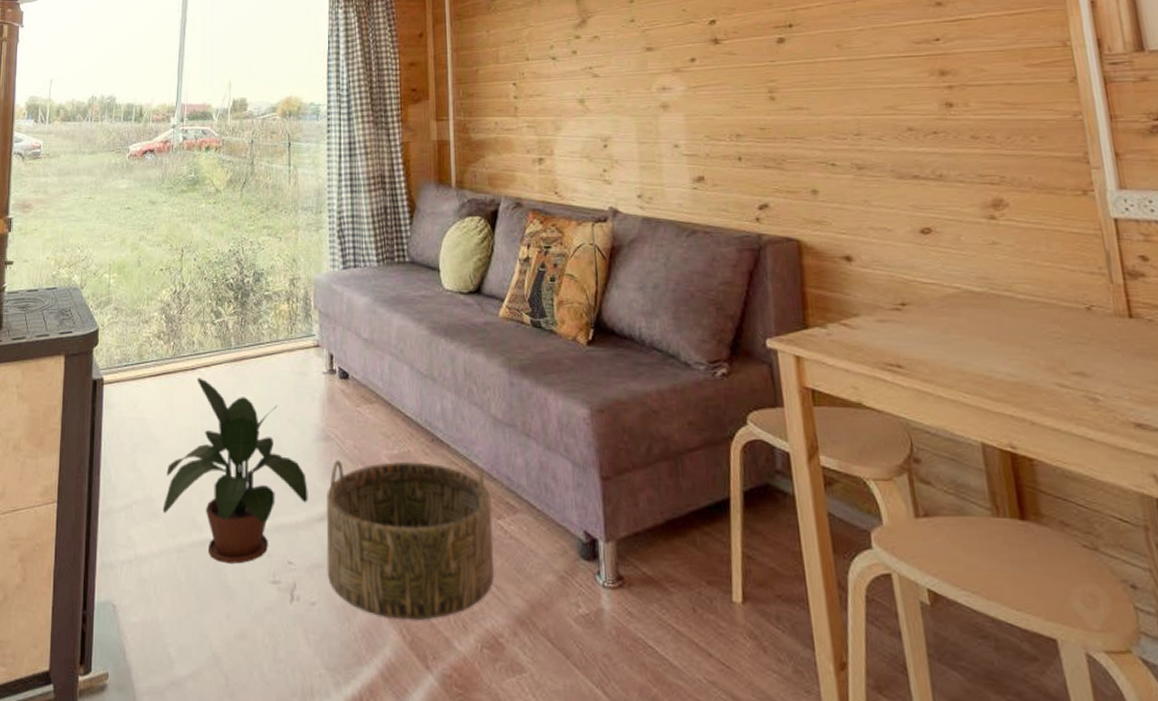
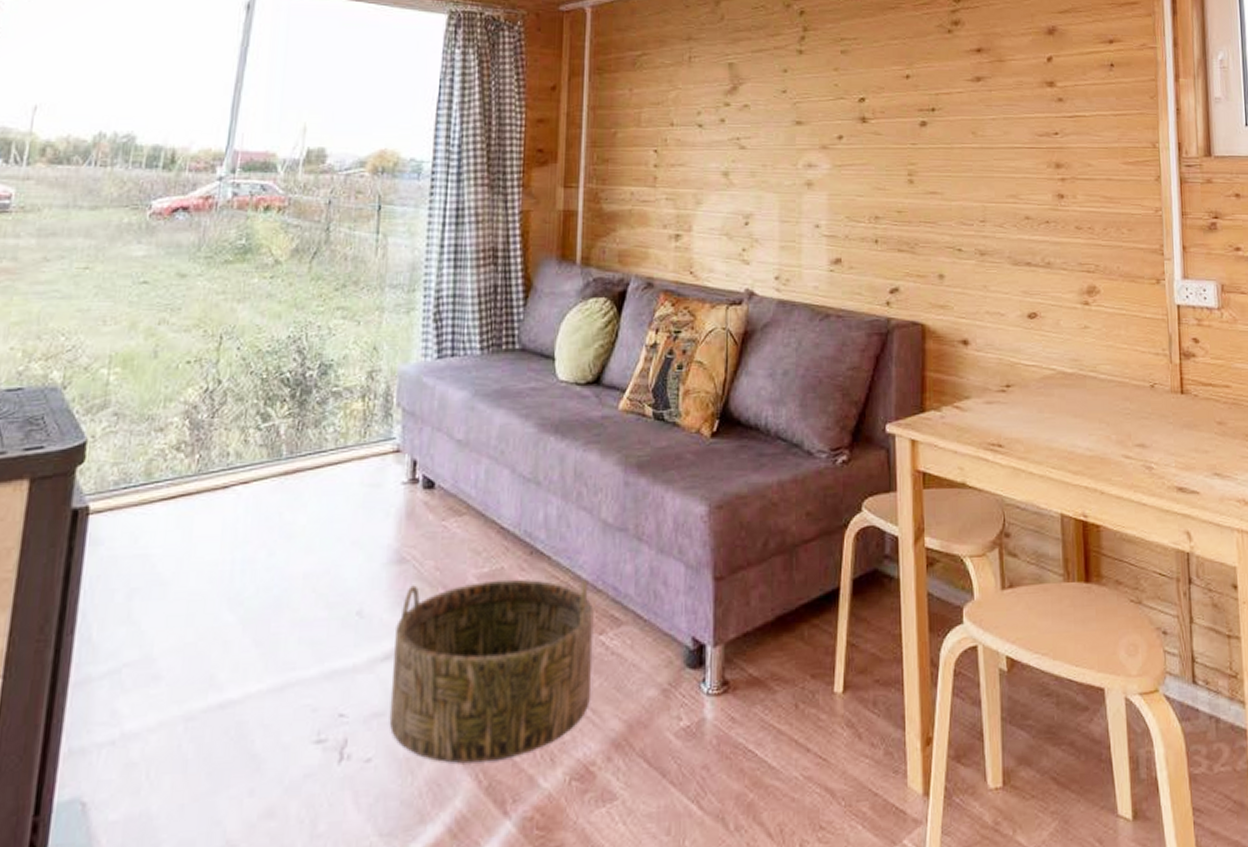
potted plant: present [162,378,308,564] -> none [166,498,372,727]

